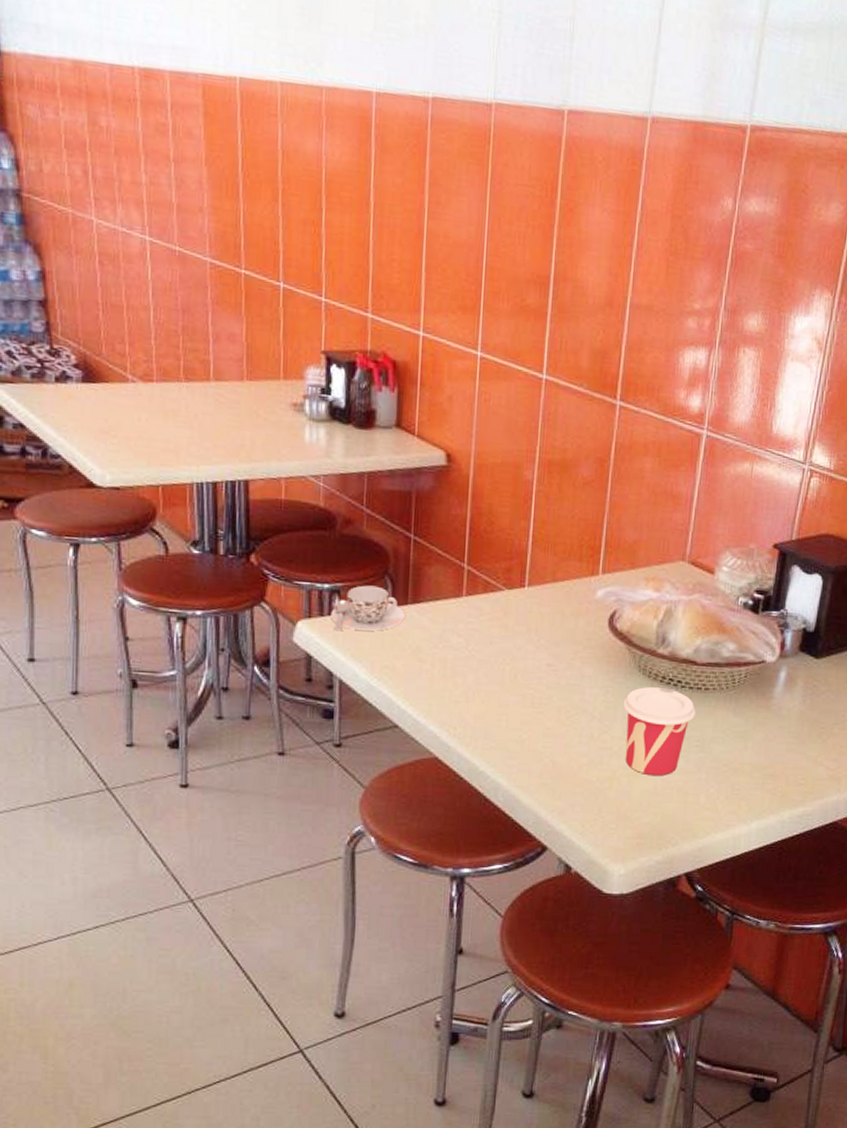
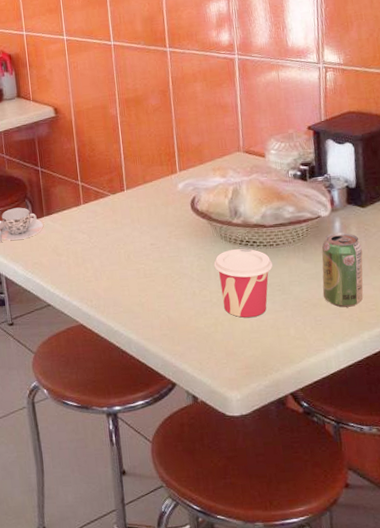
beverage can: none [747,684,806,778] -> present [321,232,364,308]

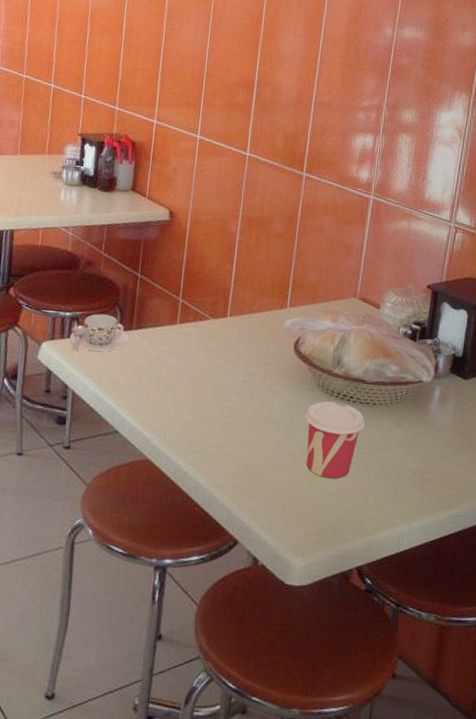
beverage can: present [321,232,364,308] -> none [409,400,457,482]

